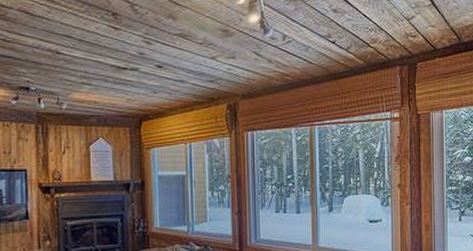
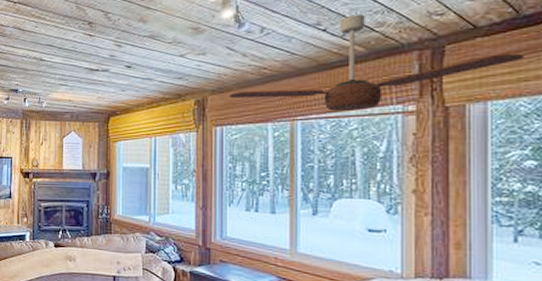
ceiling fan: none [257,30,464,117] -> present [228,14,525,111]

